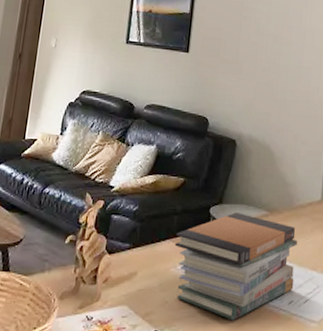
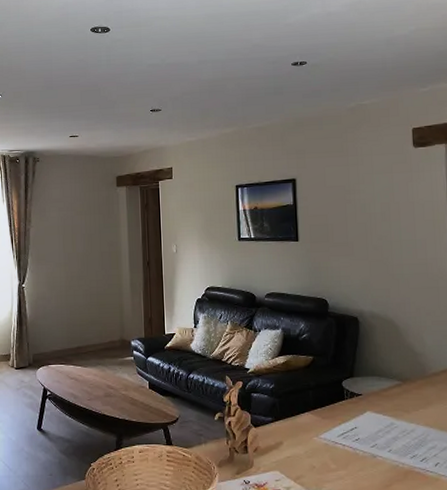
book stack: present [174,213,297,321] -> none [313,384,438,482]

